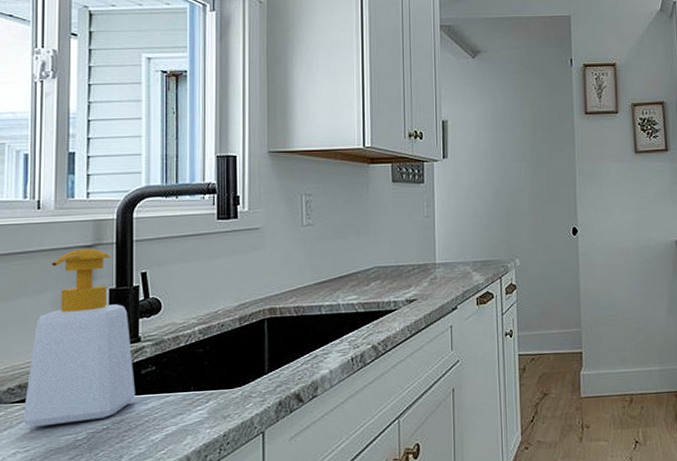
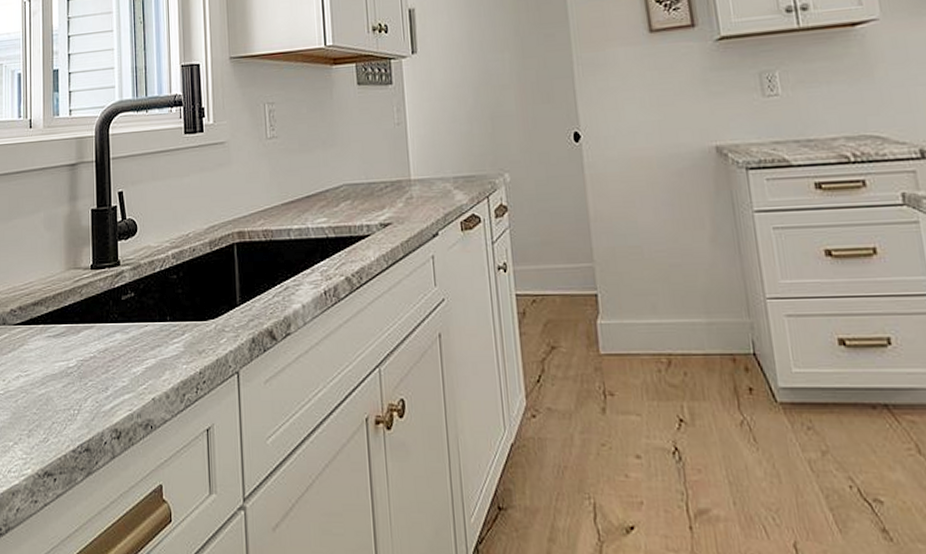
soap bottle: present [22,248,136,427] -> none [23,166,118,351]

